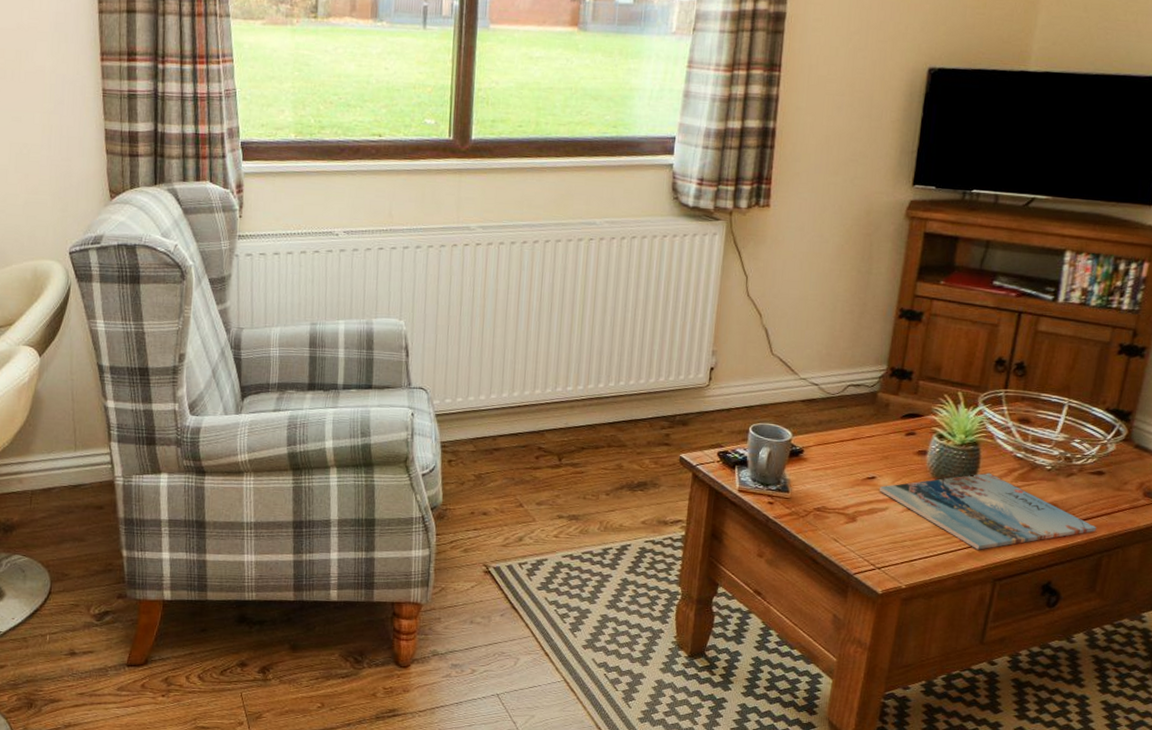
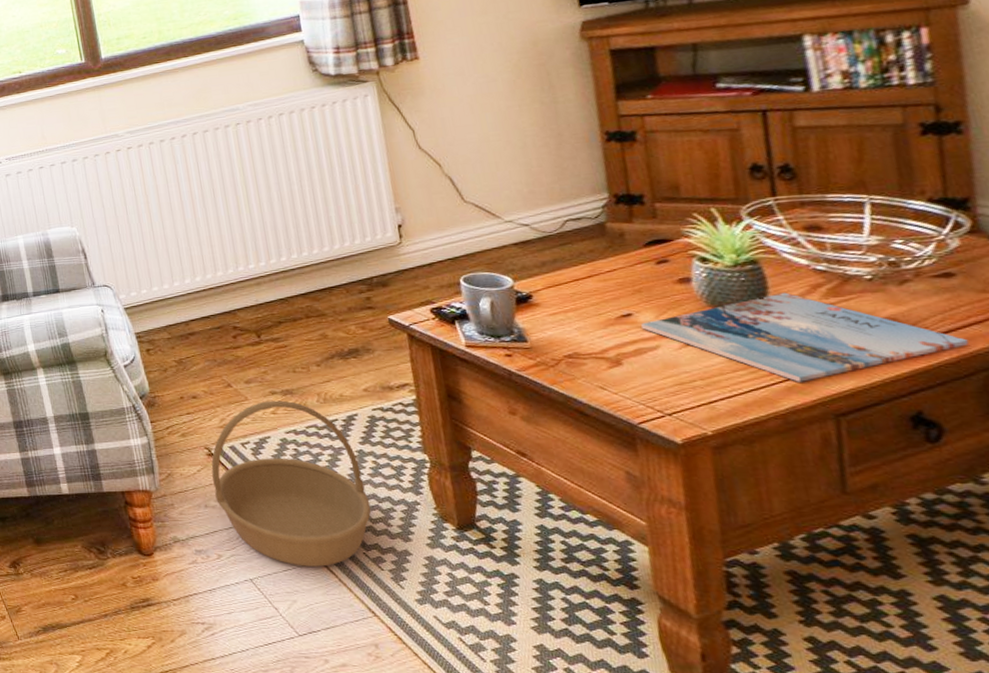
basket: none [483,524,622,685] -> present [211,400,372,567]

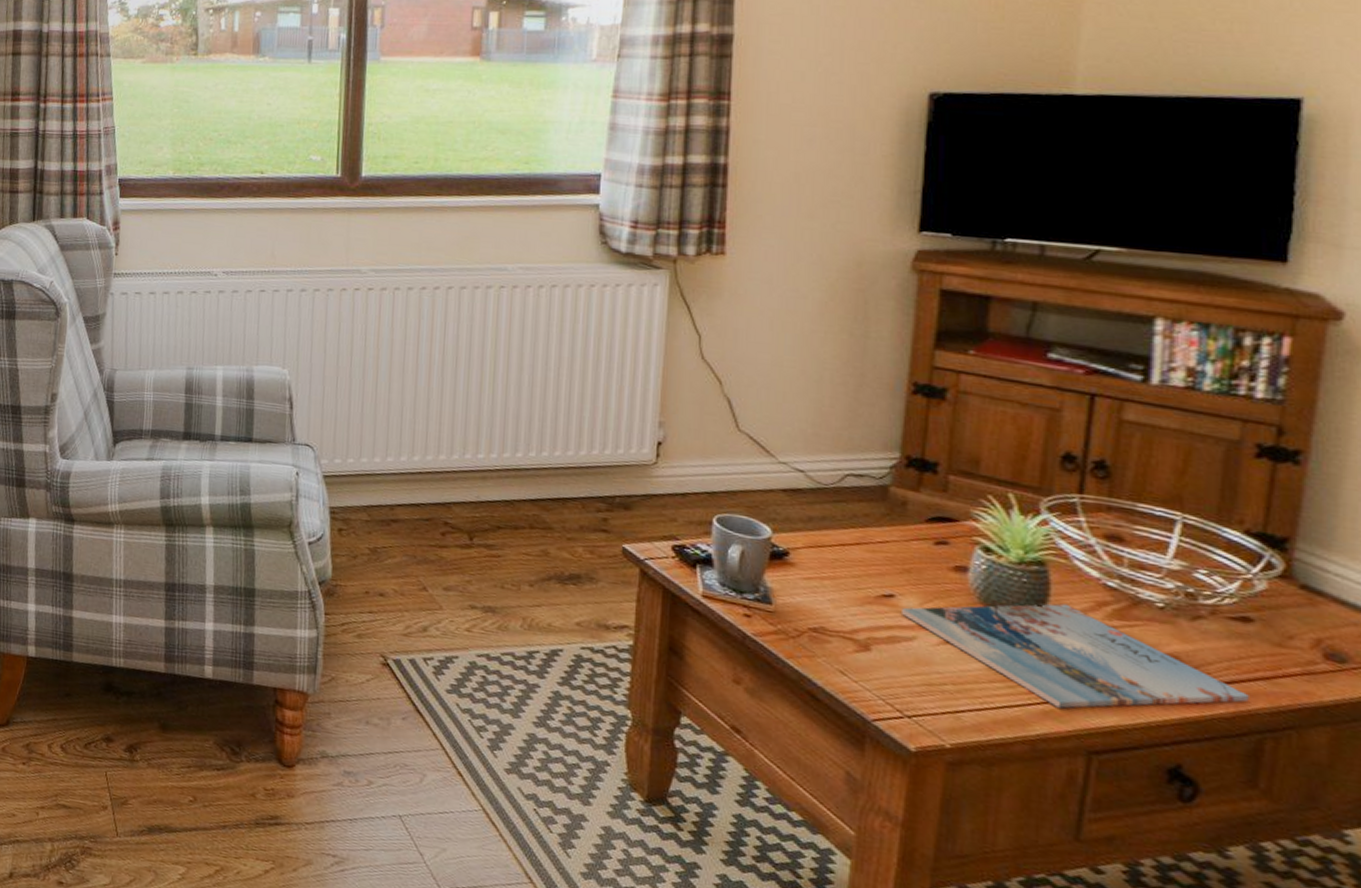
basket: present [211,400,372,567] -> none [380,614,555,817]

